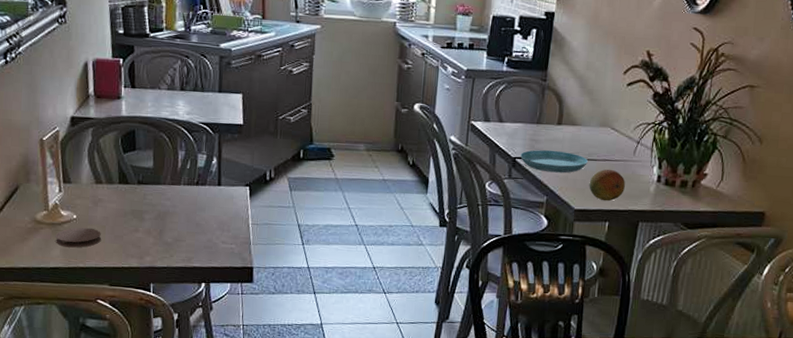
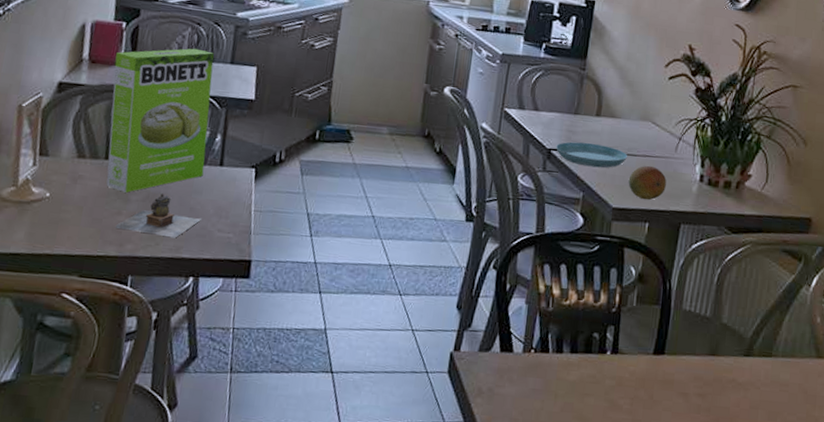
coaster: present [55,227,102,248] -> none [20,207,77,231]
cake mix box: none [117,79,205,212] -> present [106,48,214,193]
teapot: none [135,211,207,250] -> present [116,193,201,238]

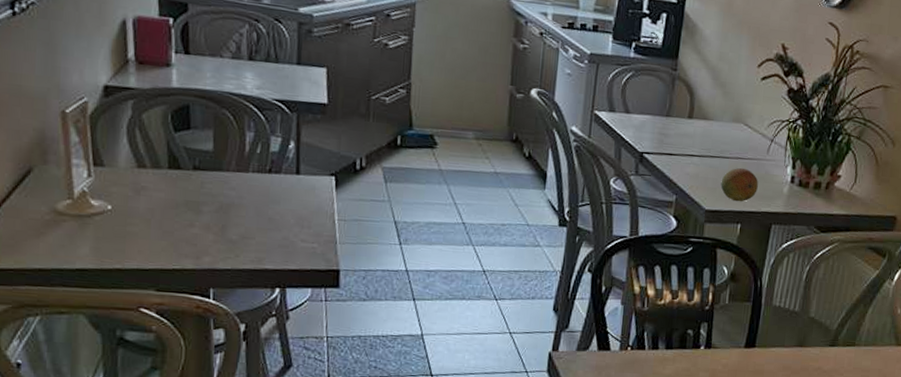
cake mix box: present [106,48,214,193] -> none [166,47,280,204]
teapot: present [116,193,201,238] -> none [190,203,282,250]
saucer: present [556,141,627,168] -> none [648,144,720,171]

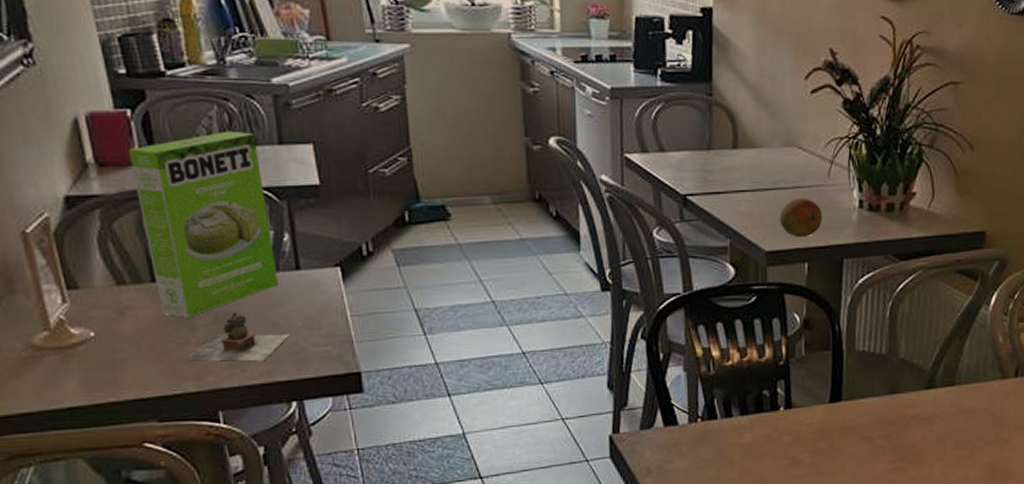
cake mix box: none [166,47,280,204] -> present [129,131,279,318]
teapot: none [190,203,282,250] -> present [188,311,289,362]

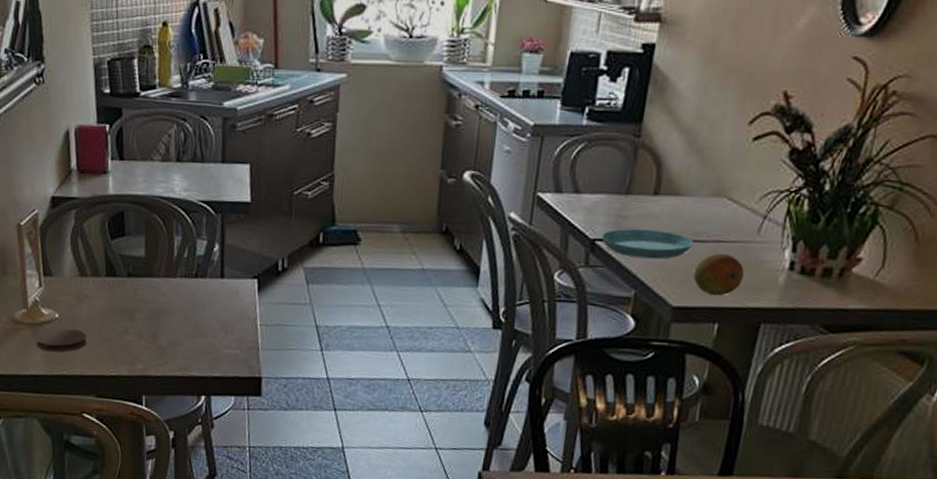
coaster: none [66,347,138,378] -> present [35,328,87,353]
cake mix box: present [129,131,279,318] -> none [103,148,205,311]
teapot: present [188,311,289,362] -> none [125,309,207,356]
saucer: none [692,181,774,209] -> present [601,228,693,259]

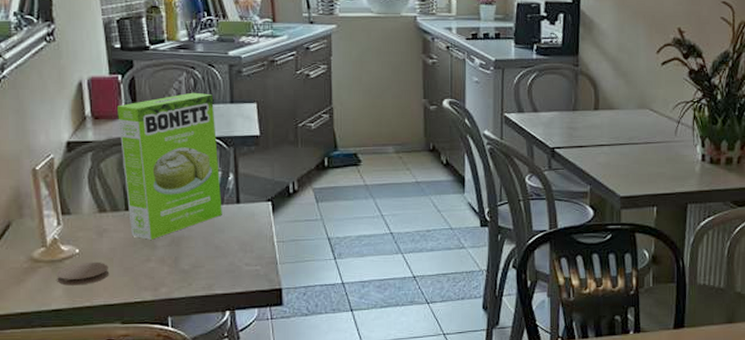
cake mix box: none [103,148,205,311] -> present [117,92,222,240]
saucer: present [601,228,693,259] -> none [559,137,629,160]
fruit: present [693,253,744,296] -> none [633,151,669,185]

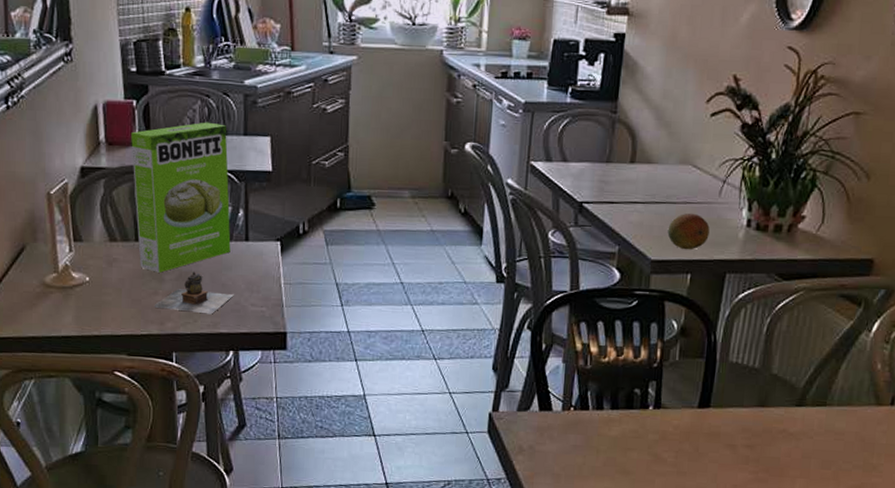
coaster: present [55,262,110,286] -> none [66,290,118,314]
teapot: none [148,235,228,277] -> present [155,271,234,315]
fruit: none [633,151,669,185] -> present [667,213,710,250]

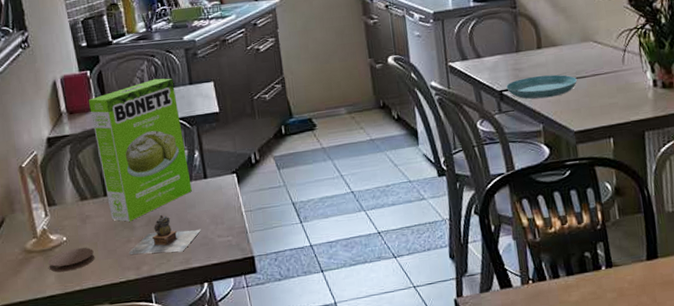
coaster: none [66,290,118,314] -> present [47,247,95,273]
saucer: none [588,192,666,219] -> present [506,74,577,99]
fruit: present [667,213,710,250] -> none [583,83,622,117]

